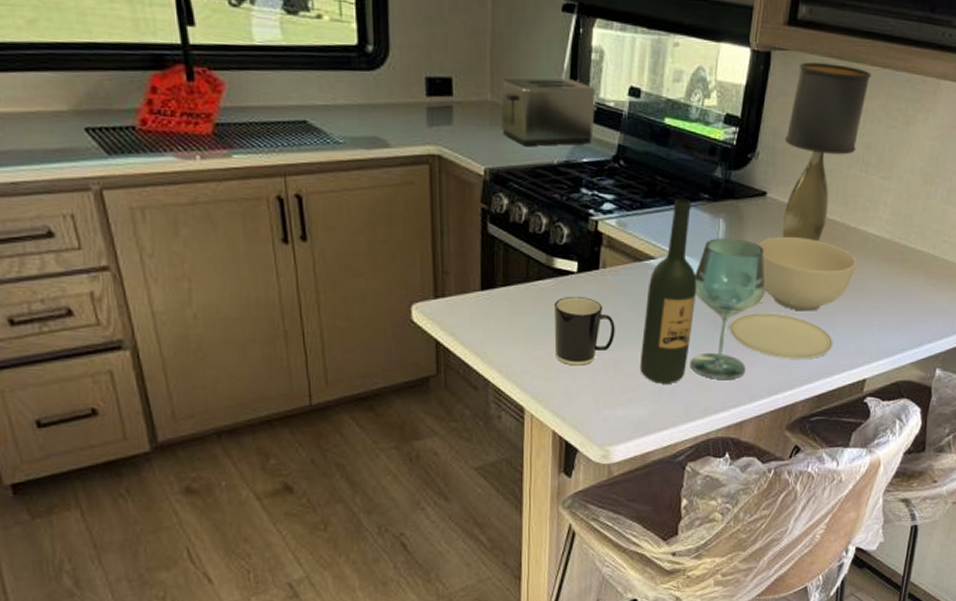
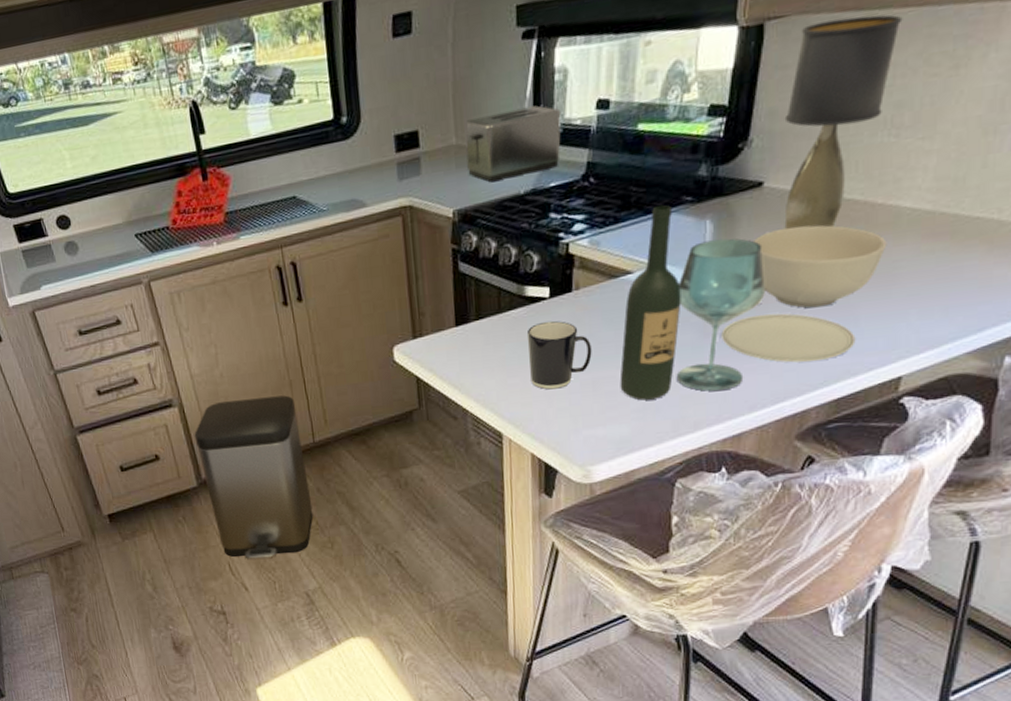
pedal bin: none [151,347,304,544] -> present [194,395,313,559]

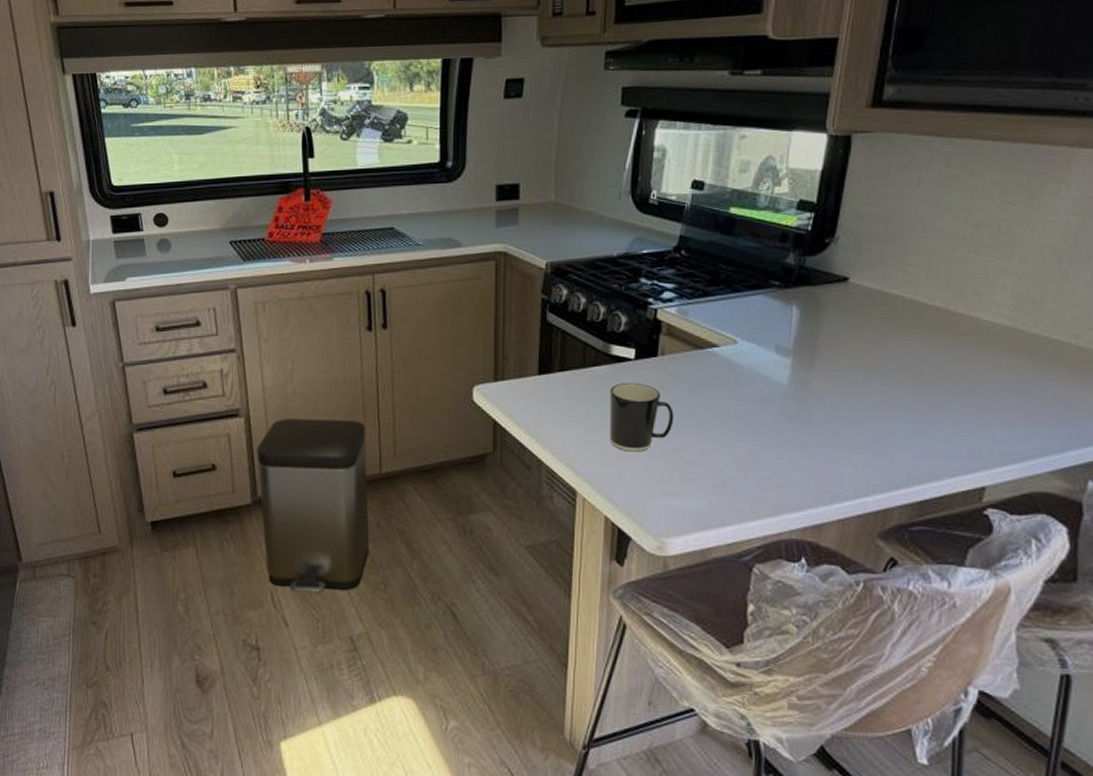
toaster: present [466,105,562,182] -> none [564,177,658,241]
wine bottle: present [620,204,681,401] -> none [700,285,766,476]
wine glass: present [677,238,765,392] -> none [759,326,849,477]
plate: present [721,313,856,363] -> none [805,406,939,459]
bowl: present [754,225,887,308] -> none [839,323,969,406]
table lamp: present [784,14,903,229] -> none [868,141,980,330]

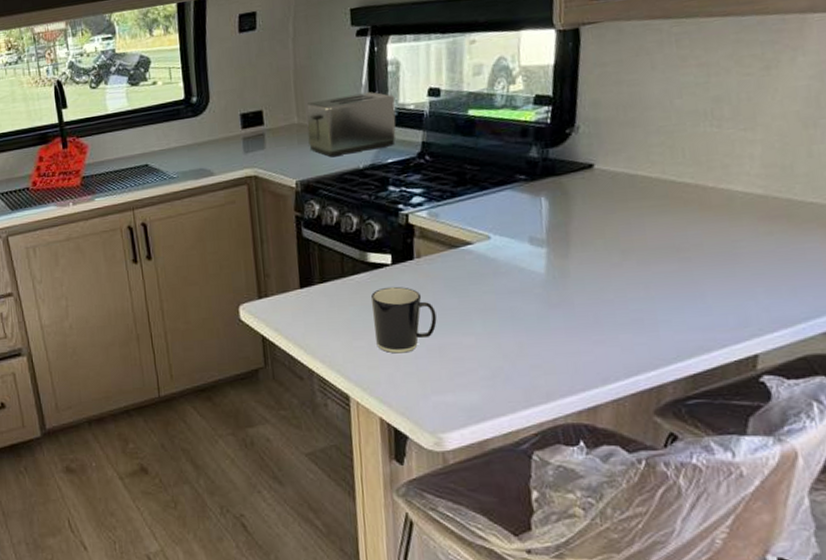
pedal bin: present [256,418,370,593] -> none [41,349,157,516]
toaster: none [564,177,658,241] -> present [306,92,396,157]

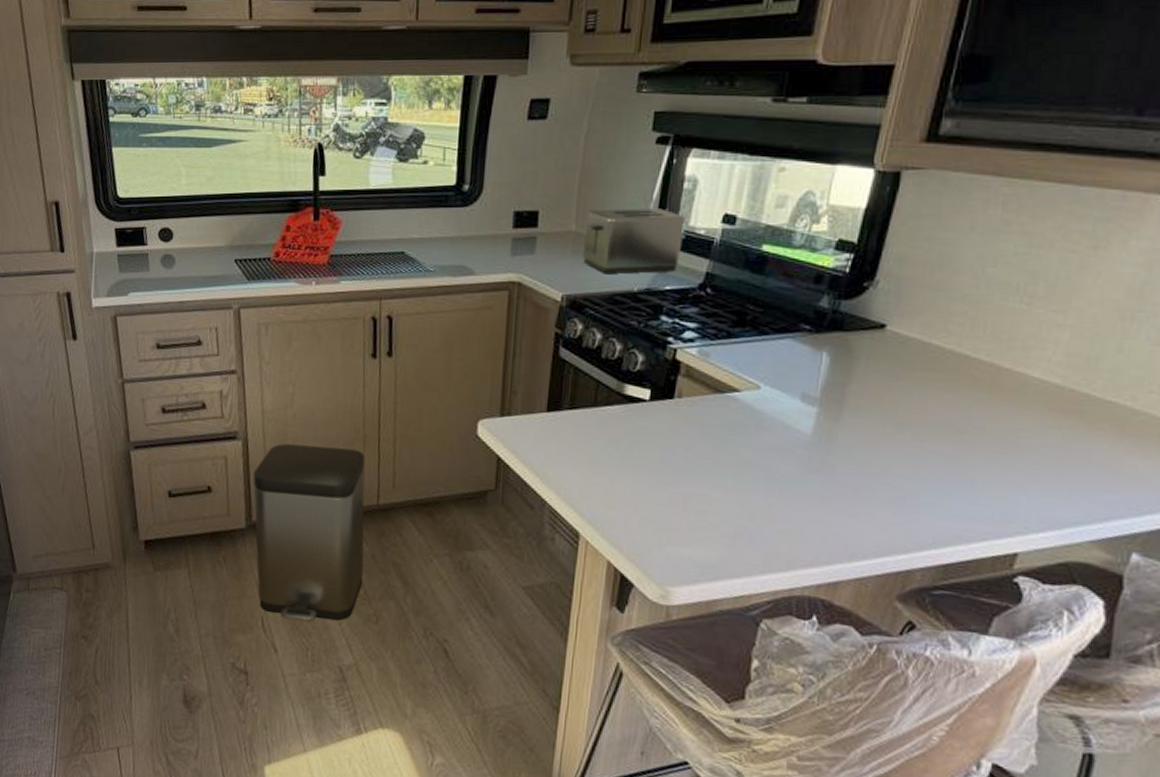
pedal bin: none [41,349,157,516] -> present [253,444,365,621]
mug: present [370,286,437,354] -> none [618,424,687,497]

